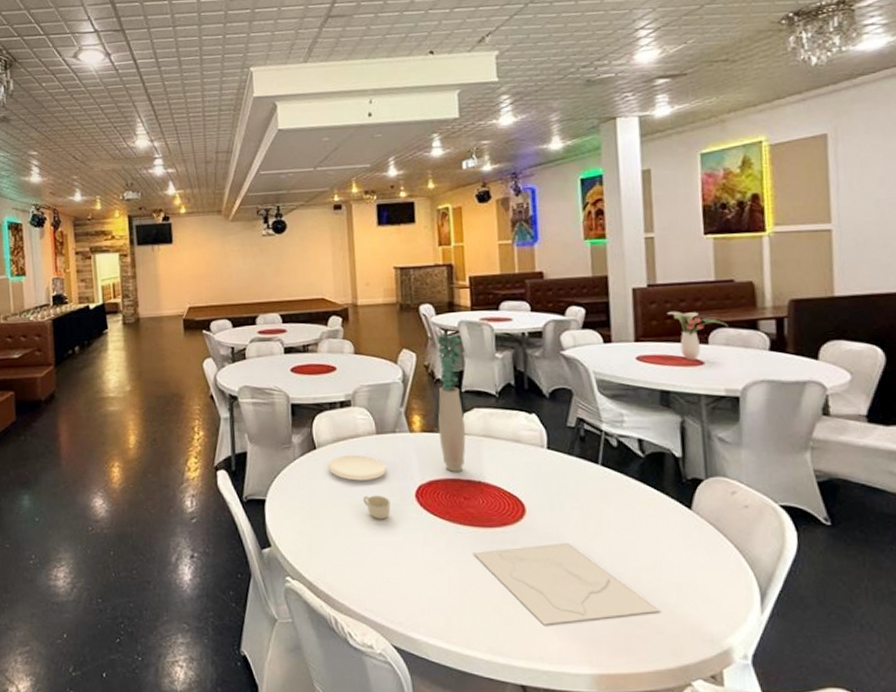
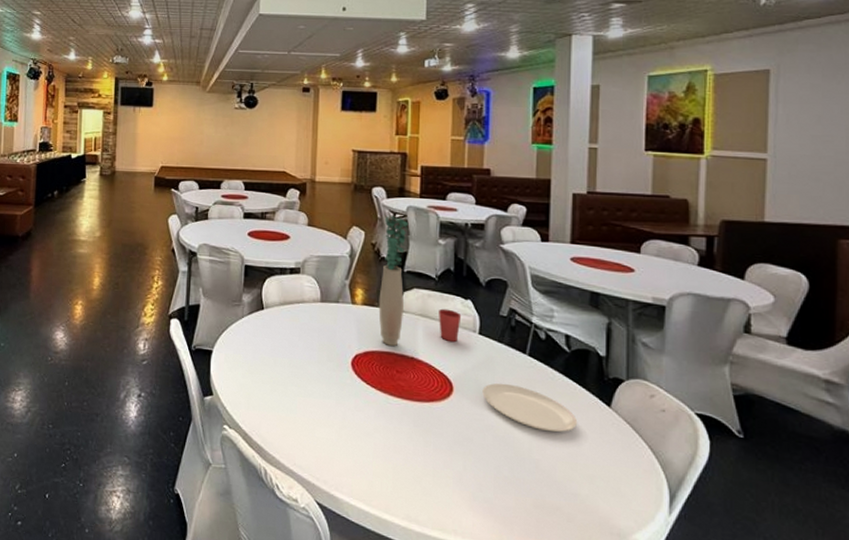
plate: present [328,454,388,481] -> none [273,318,328,344]
cup: present [363,495,391,520] -> none [302,358,327,383]
napkin: present [473,543,660,625] -> none [400,423,572,502]
cup: none [503,426,527,460] -> present [439,308,462,342]
plate: none [556,497,658,543] -> present [482,383,577,433]
flower arrangement: present [667,311,729,360] -> none [603,218,661,267]

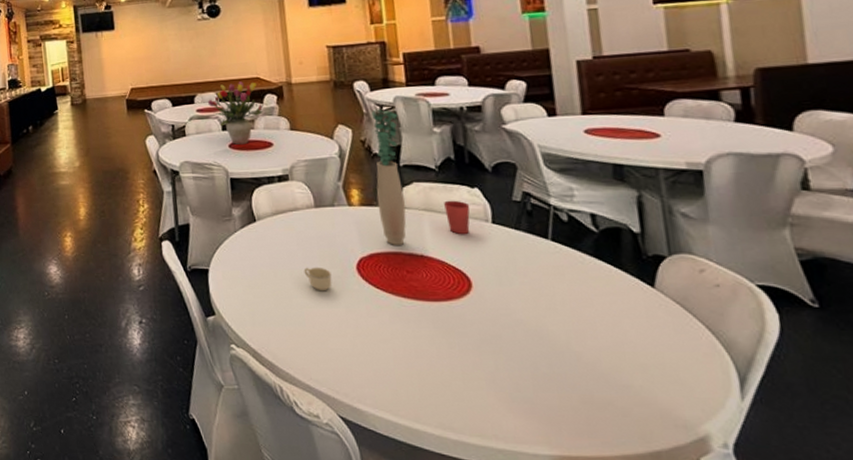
flower arrangement: none [234,173,286,235] -> present [208,81,264,145]
cup: none [302,358,327,383] -> present [303,267,332,292]
plate: present [482,383,577,433] -> none [504,273,618,321]

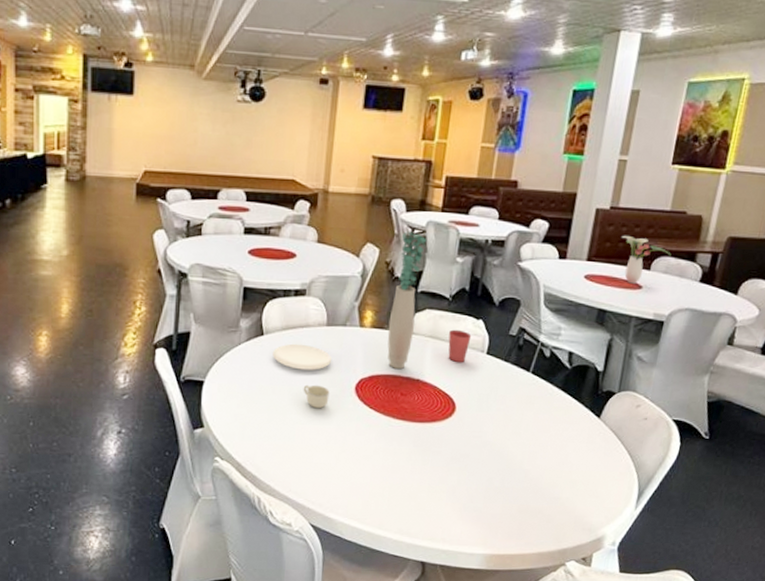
flower arrangement: present [208,81,264,145] -> none [233,181,294,253]
plate: none [268,227,327,253] -> present [273,343,332,370]
flower arrangement: none [616,82,686,133] -> present [621,235,671,284]

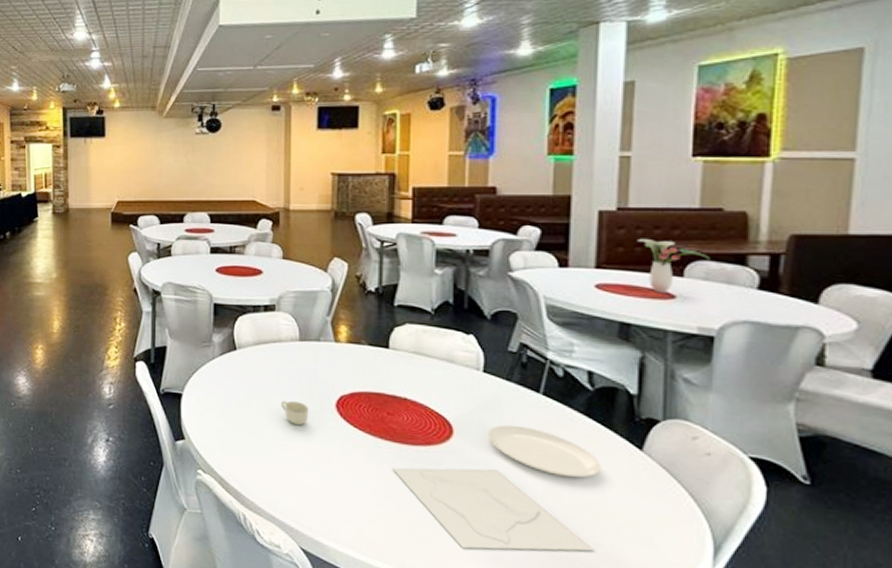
plate: present [273,343,332,370] -> none [247,358,309,386]
vase: present [387,226,427,370] -> none [365,239,399,387]
napkin: none [400,441,554,511] -> present [392,468,594,552]
cup: present [448,329,472,362] -> none [436,345,463,381]
plate: none [483,400,568,444] -> present [487,424,601,478]

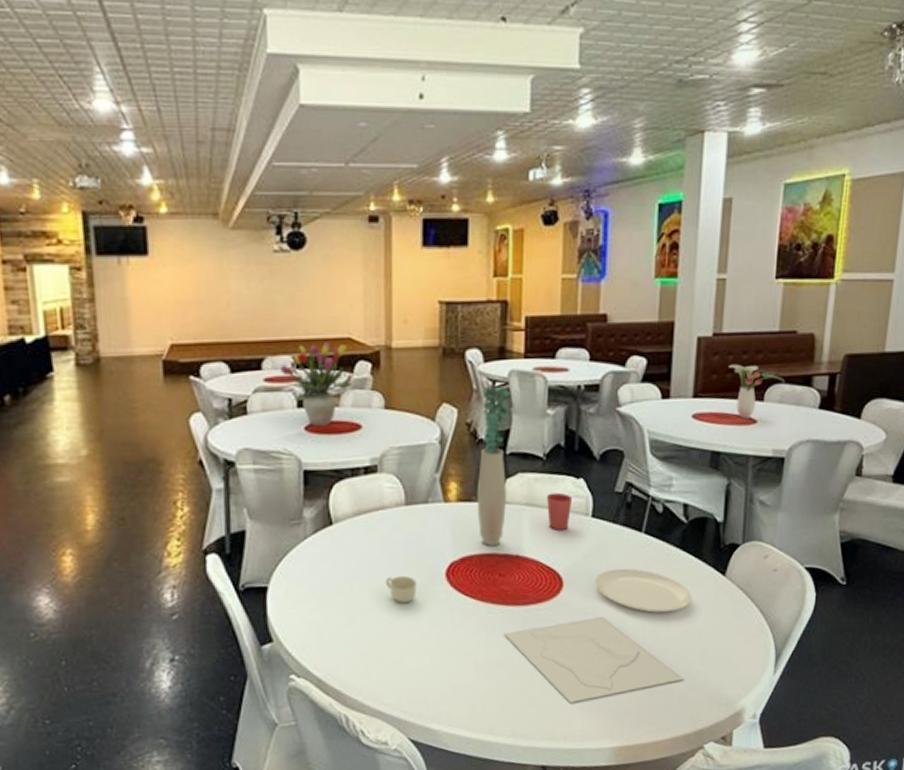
flower arrangement: none [198,203,257,271] -> present [281,342,354,428]
vase: none [365,239,399,387] -> present [477,378,511,547]
cup: none [436,345,463,381] -> present [547,492,573,530]

